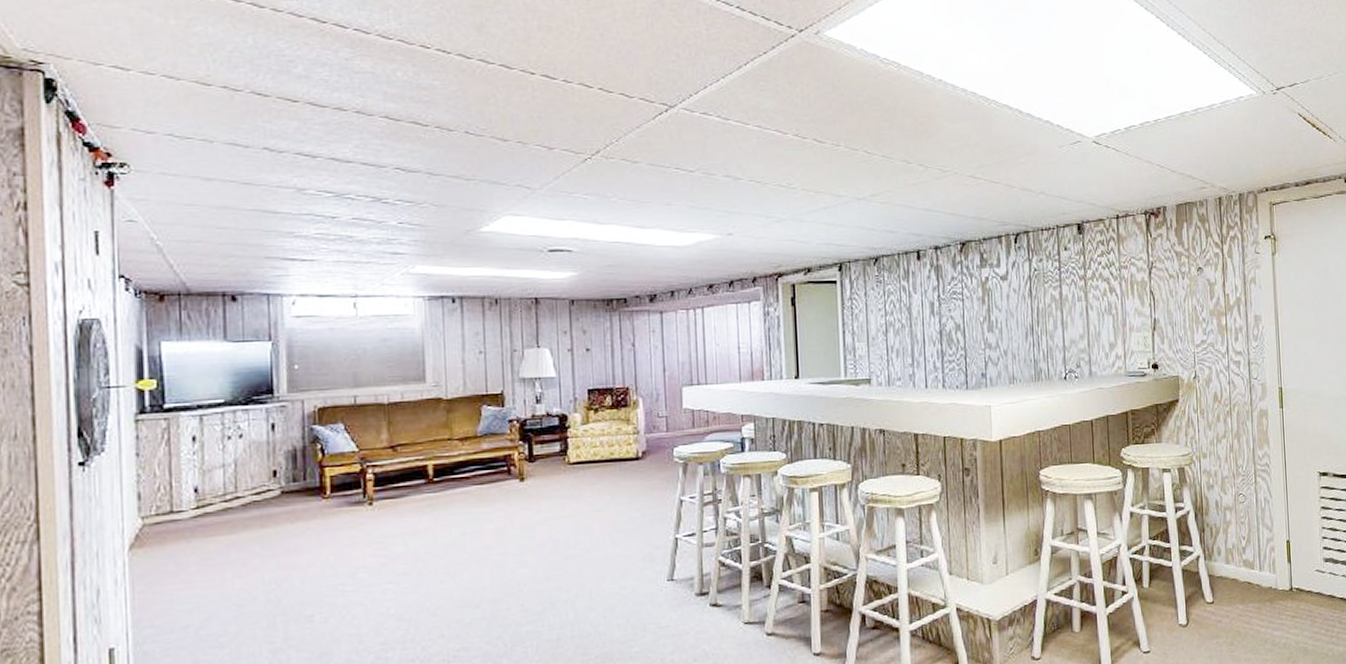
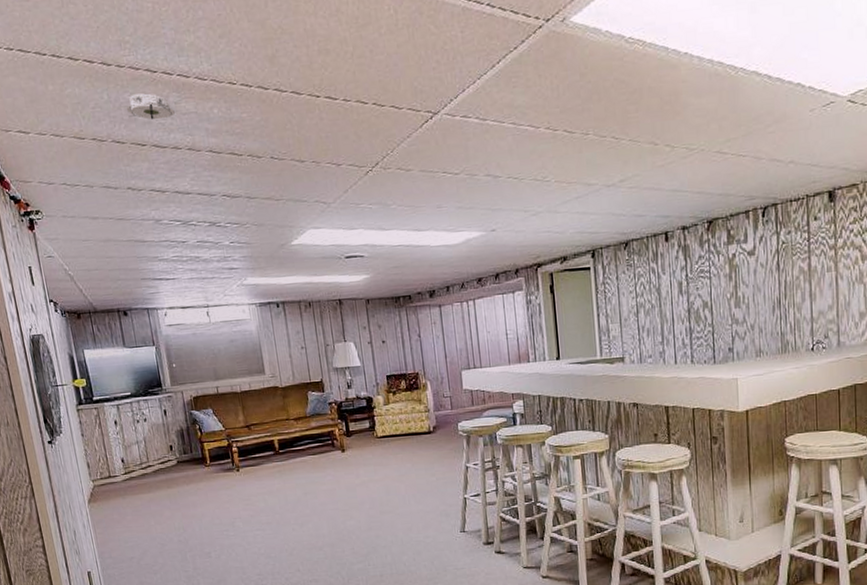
smoke detector: none [277,43,344,75] -> present [126,93,175,120]

